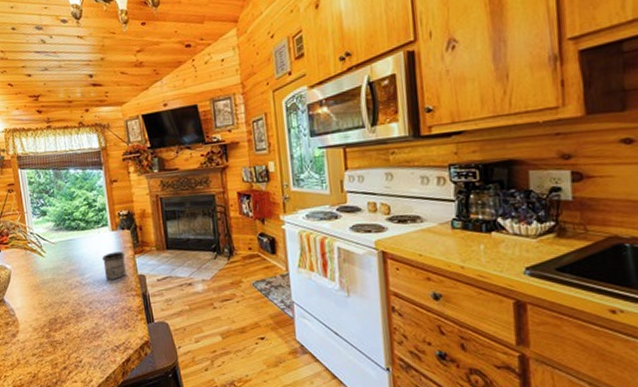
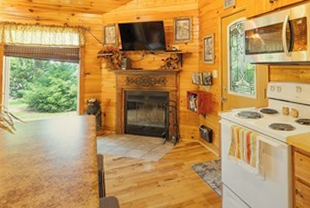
mug: present [101,251,126,281] -> none [66,133,88,158]

